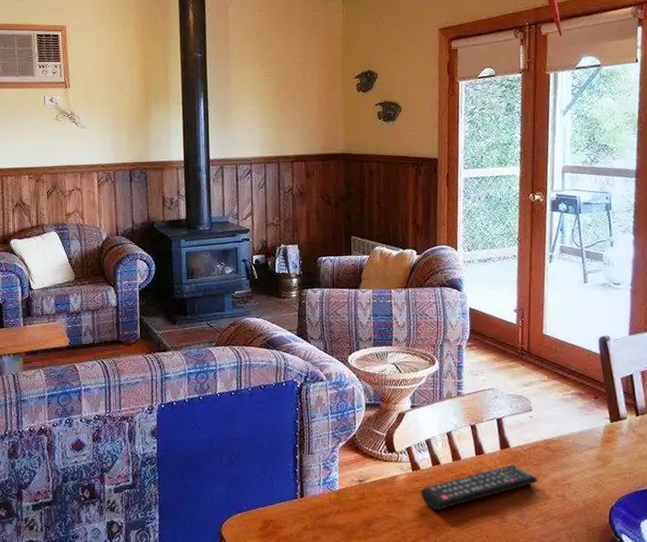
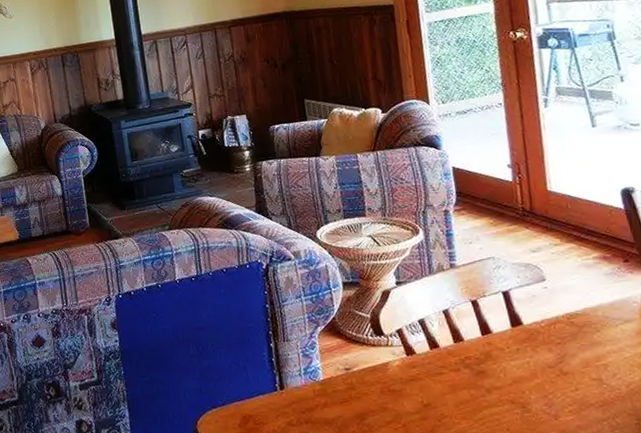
remote control: present [420,465,538,511] -> none [419,344,565,401]

